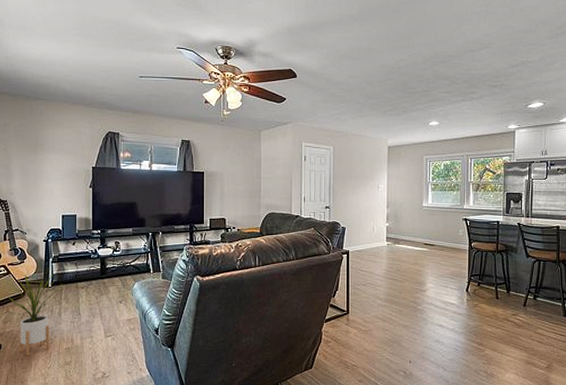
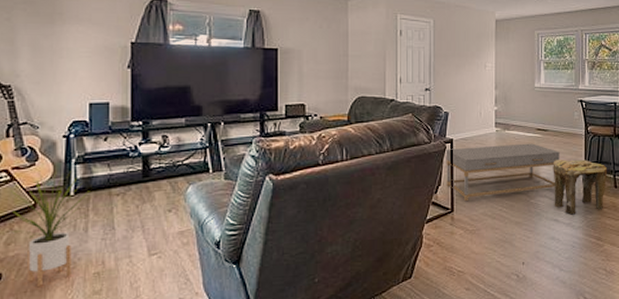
coffee table: none [343,256,445,305] -> present [447,143,560,202]
stool: none [438,272,490,321] -> present [553,159,608,215]

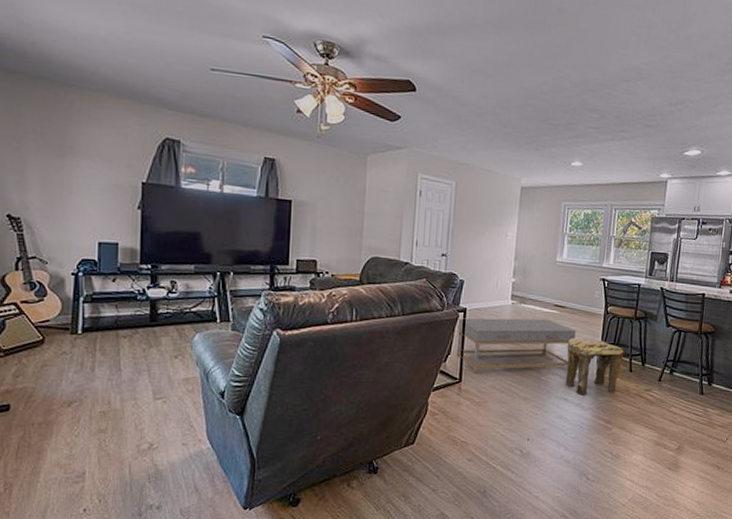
house plant: present [11,170,90,286] -> none [19,307,98,420]

